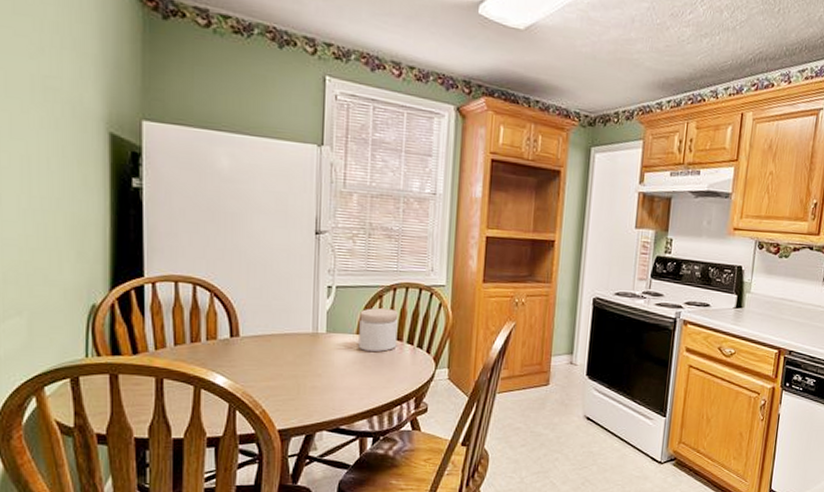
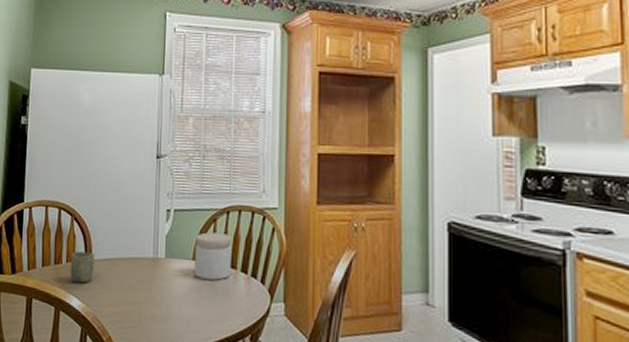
cup: none [211,329,242,361] -> present [70,251,94,283]

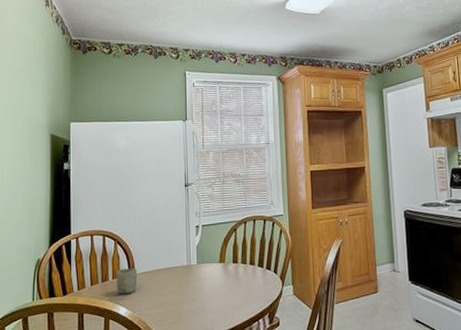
jar: present [194,232,232,280] -> none [221,239,251,276]

